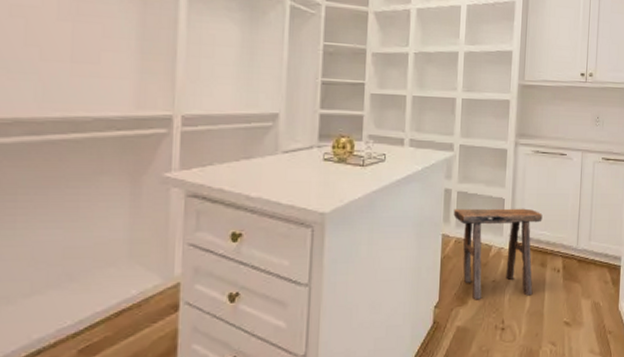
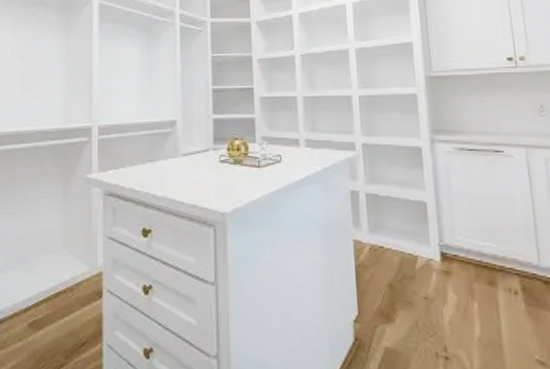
stool: present [453,208,543,300] -> none [364,212,483,321]

